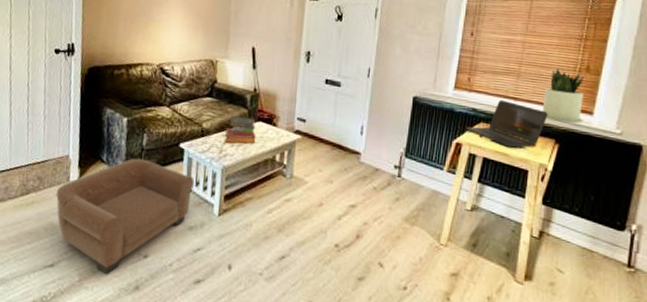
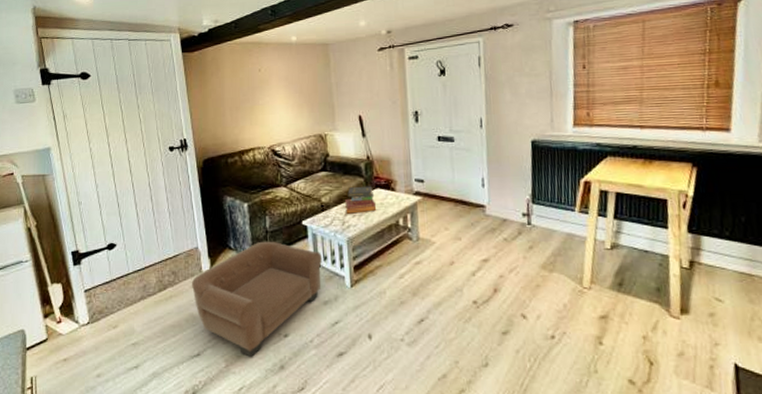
laptop computer: present [465,99,548,148] -> none [592,130,680,178]
planter: present [542,69,586,124] -> none [672,88,721,143]

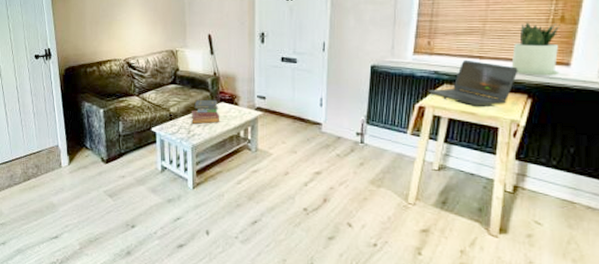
dog bed: present [191,241,322,357] -> none [51,143,168,242]
laptop computer: none [592,130,680,178] -> present [428,60,518,106]
planter: none [672,88,721,143] -> present [511,22,560,76]

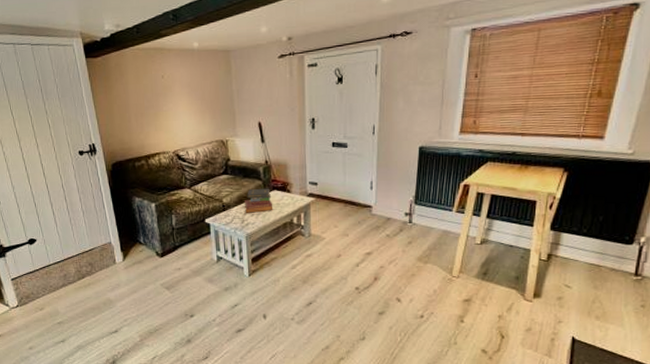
laptop computer: present [428,60,518,106] -> none [472,137,557,182]
planter: present [511,22,560,76] -> none [550,98,597,150]

